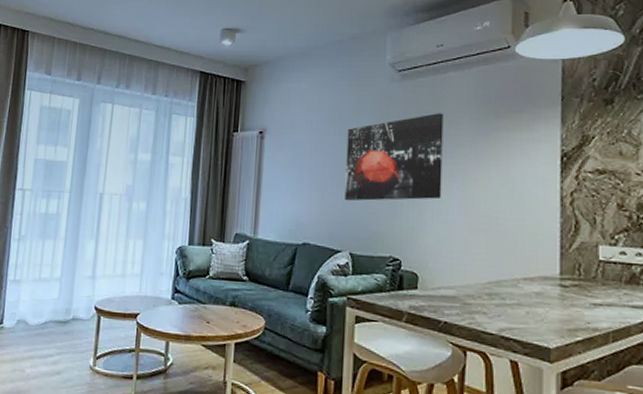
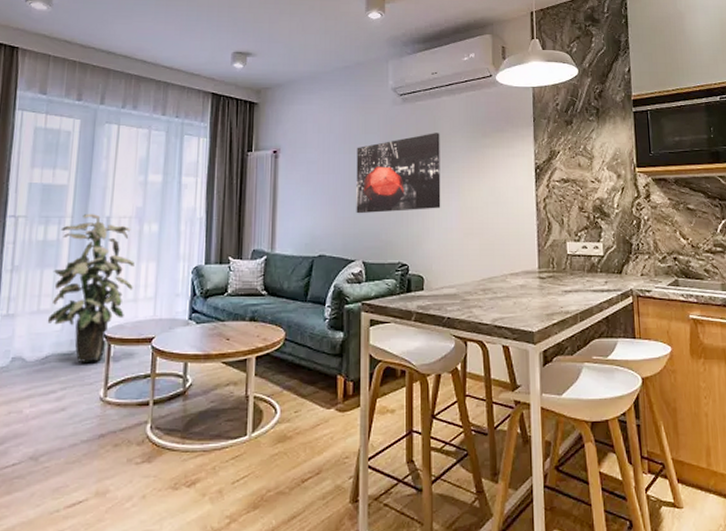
indoor plant: none [47,190,123,332] -> present [47,214,135,362]

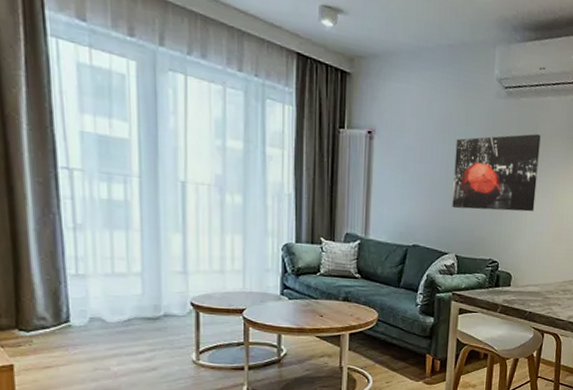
indoor plant: present [47,214,135,362] -> none [124,175,218,328]

